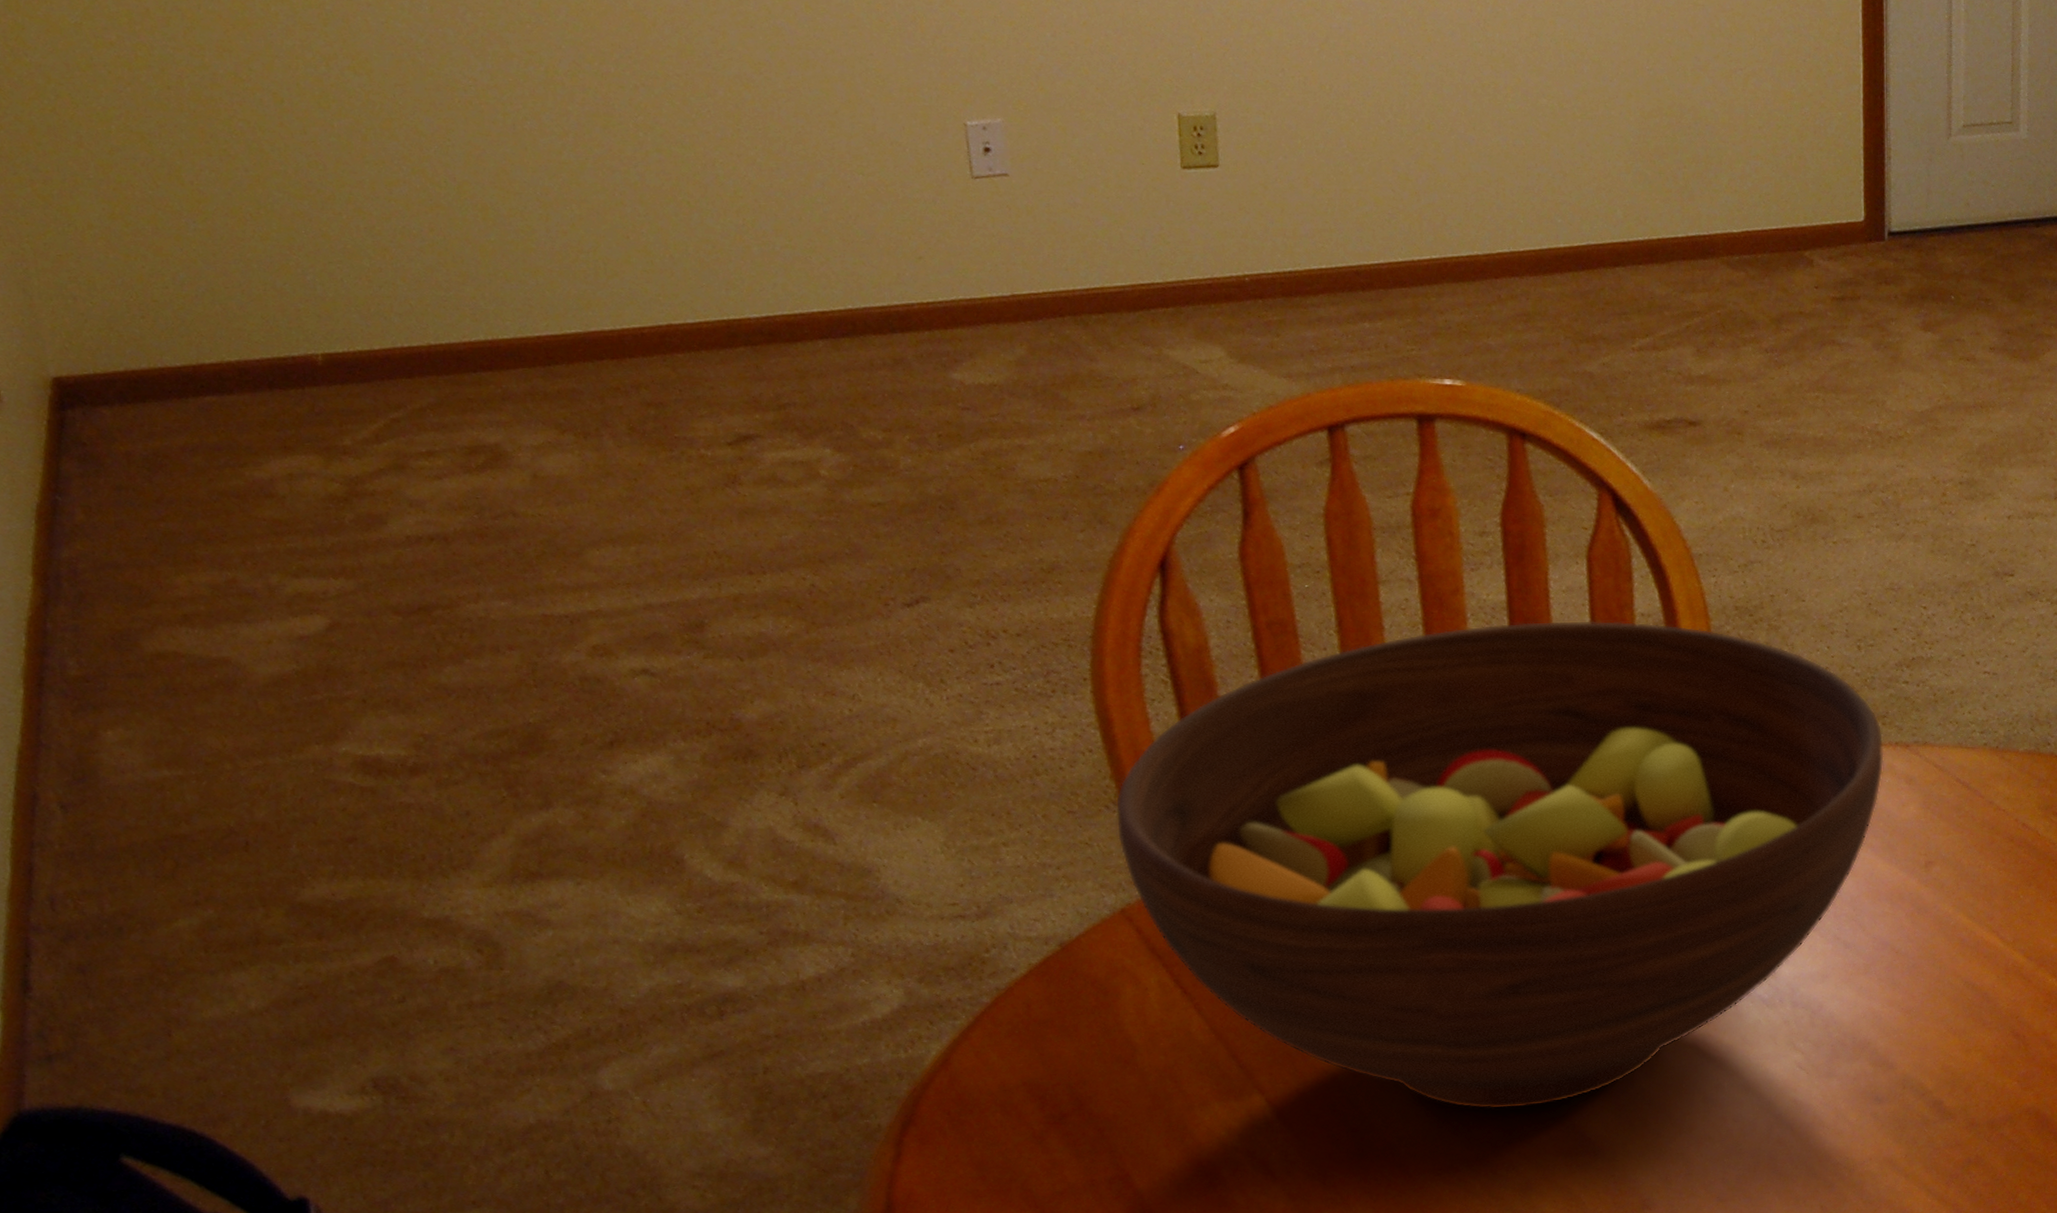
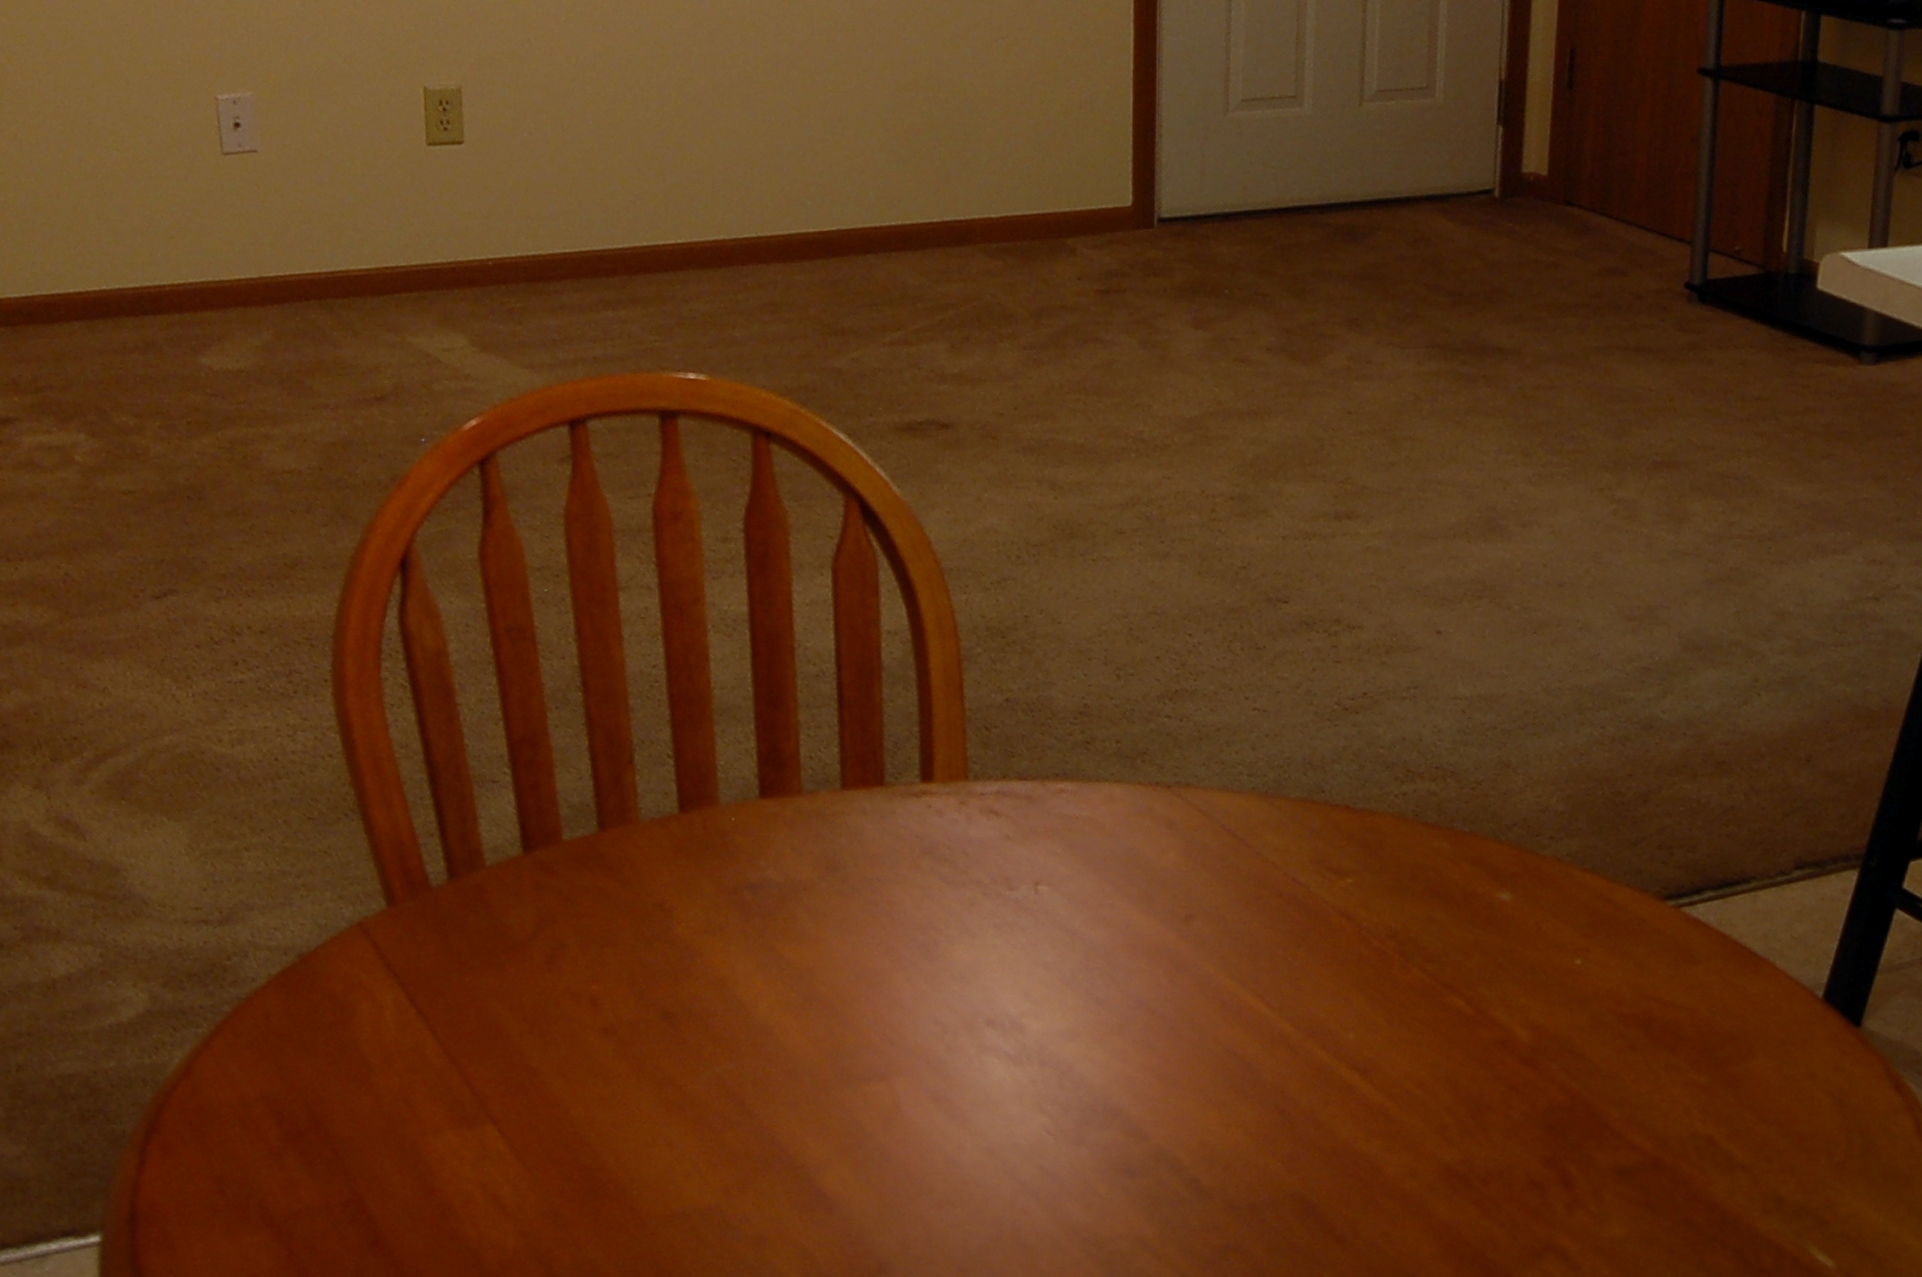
fruit bowl: present [1115,620,1884,1110] -> none [354,635,1143,1157]

